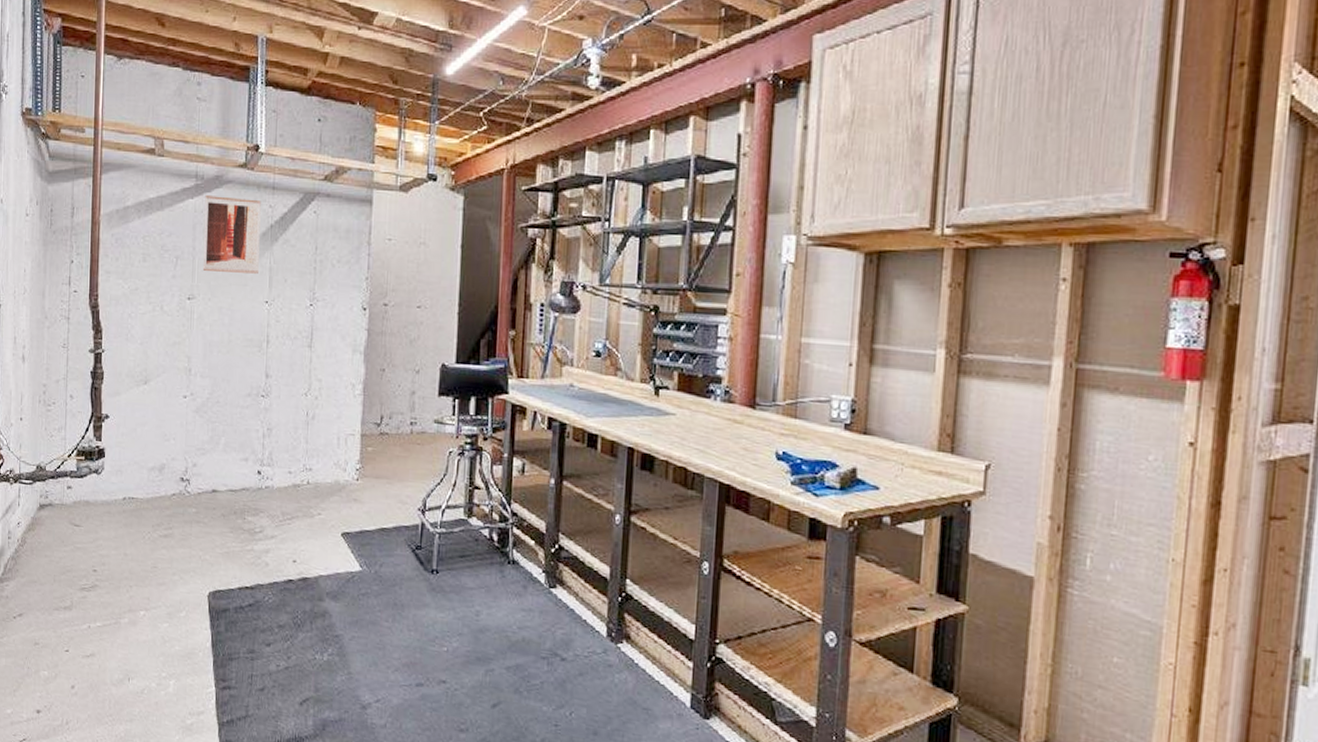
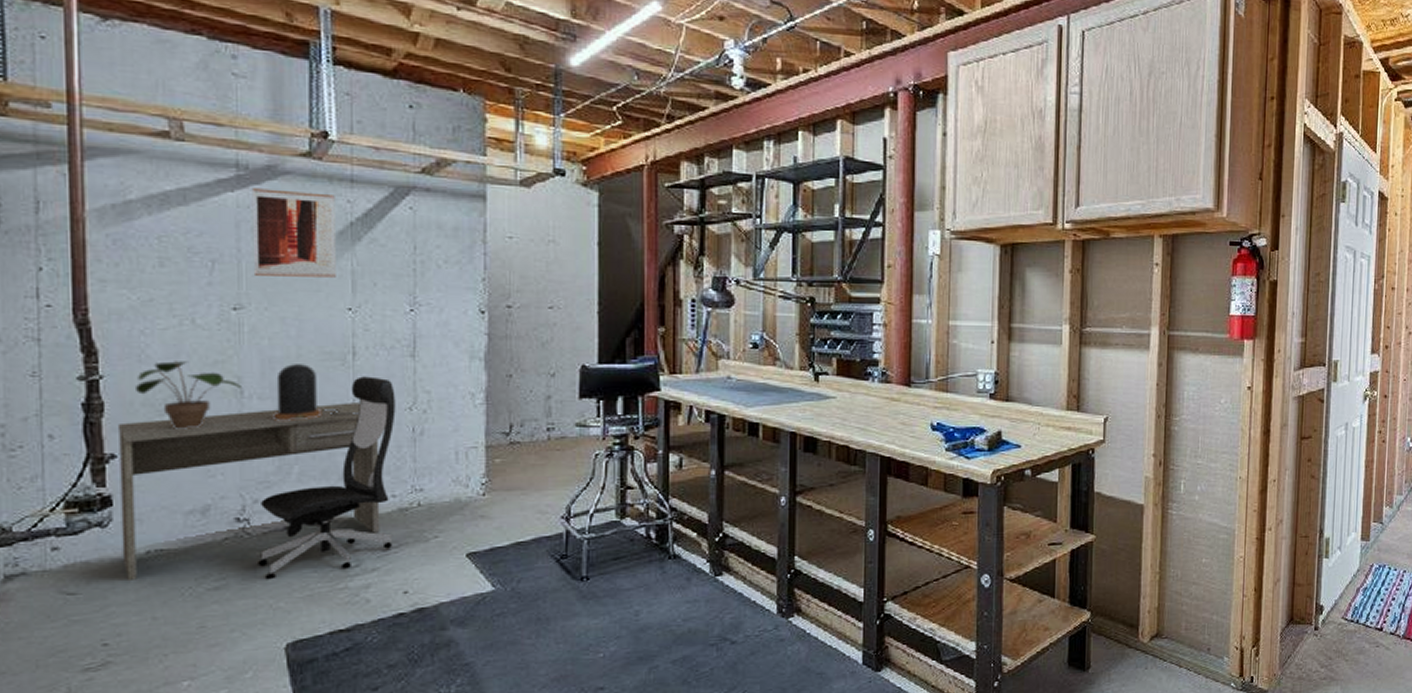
desk: none [108,385,282,521] -> present [119,403,380,580]
potted plant: none [124,340,191,399] -> present [136,361,243,429]
office chair: none [192,362,296,535] -> present [256,376,396,580]
table lamp: none [209,348,270,398] -> present [273,364,360,421]

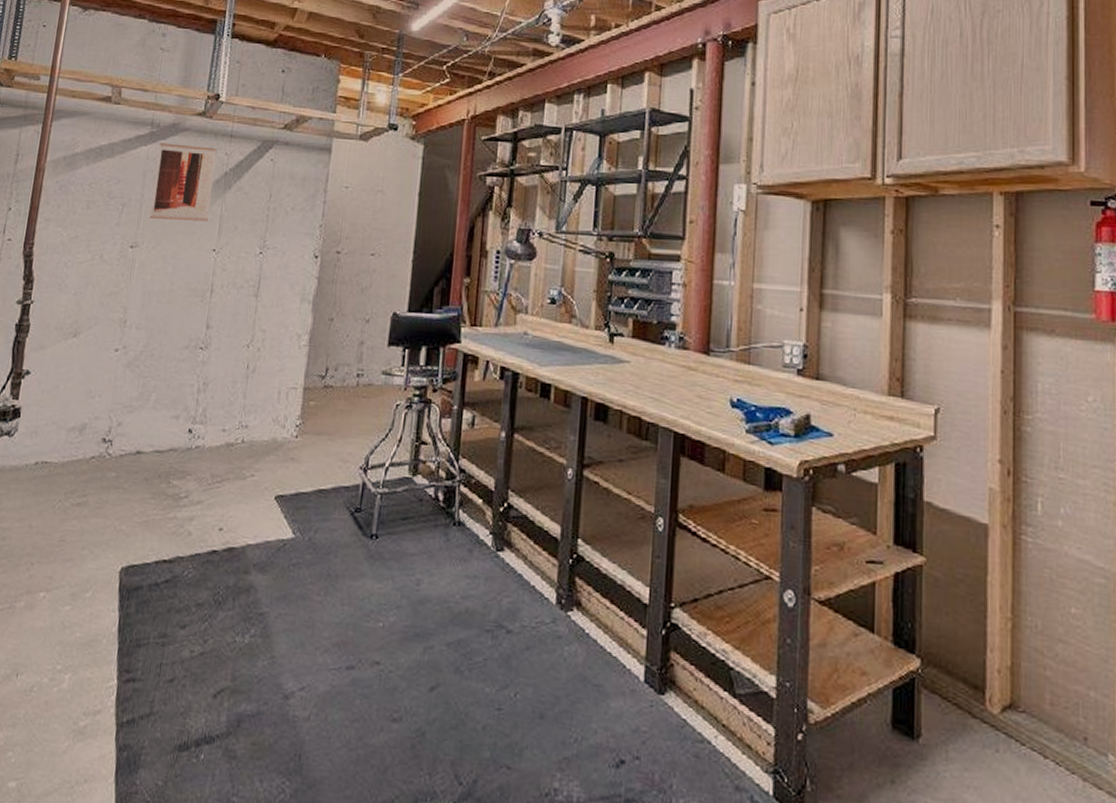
desk: present [119,403,380,580] -> none [18,336,218,488]
potted plant: present [136,361,243,429] -> none [53,291,127,353]
office chair: present [256,376,396,580] -> none [111,313,238,502]
table lamp: present [273,364,360,421] -> none [143,298,209,351]

